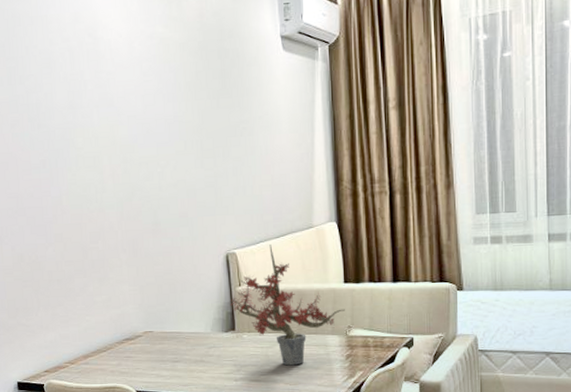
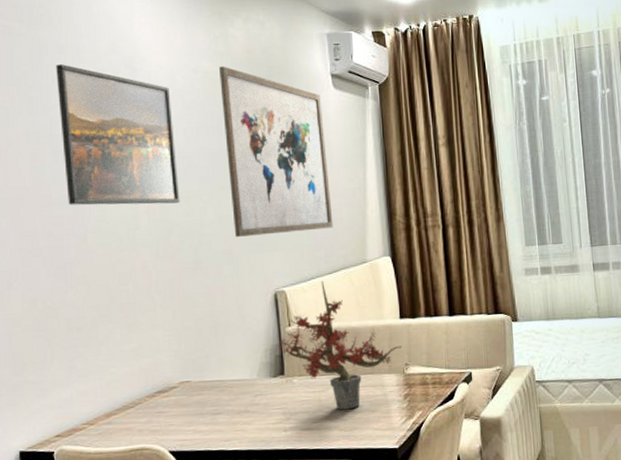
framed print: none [28,35,140,170] -> present [56,64,180,205]
wall art: none [172,31,281,201] -> present [218,66,333,237]

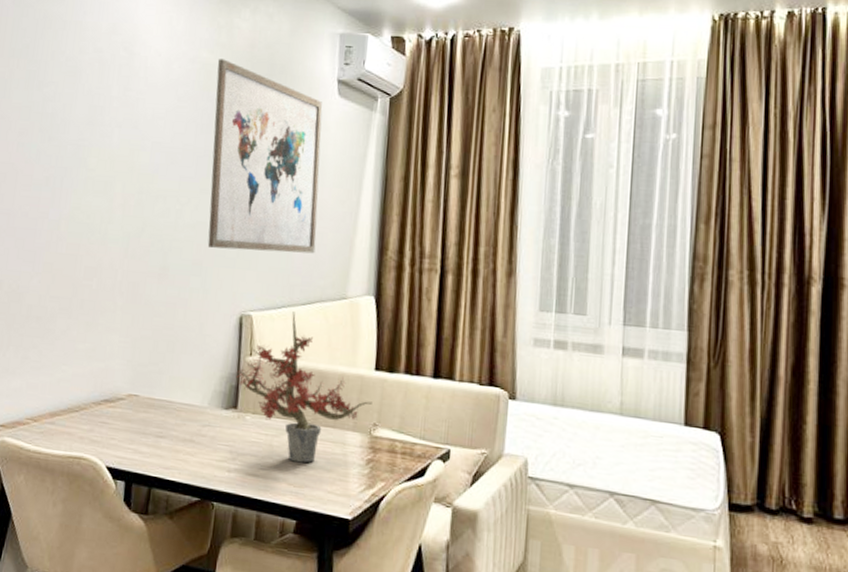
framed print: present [56,64,180,205] -> none [47,40,164,201]

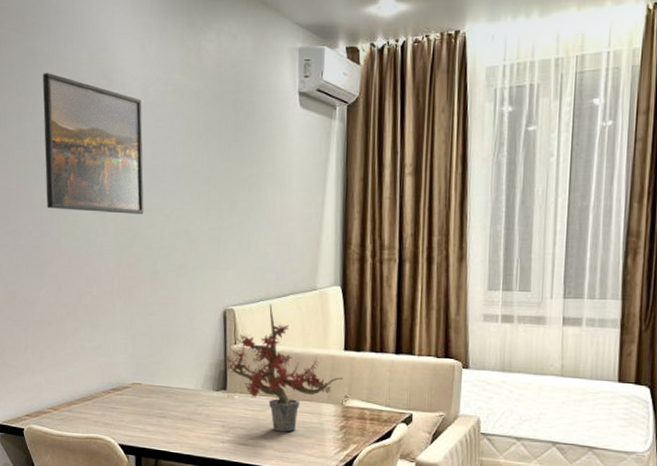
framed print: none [47,40,164,201] -> present [43,73,144,214]
wall art: present [207,59,323,254] -> none [188,80,287,253]

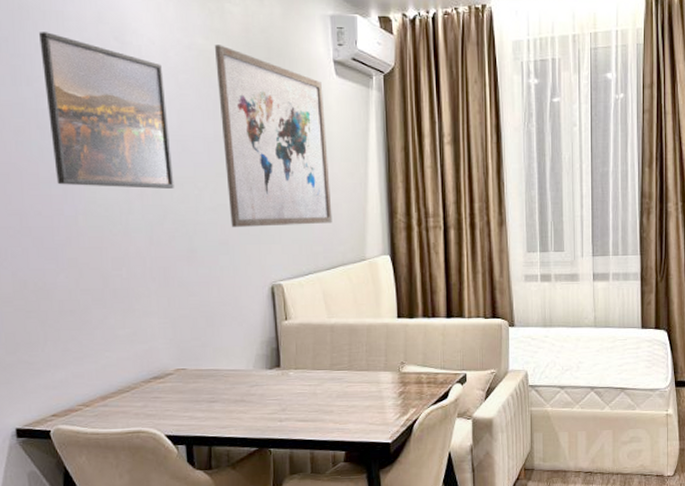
wall art: none [188,80,287,253] -> present [214,45,333,227]
potted plant: present [224,304,343,432] -> none [276,277,398,404]

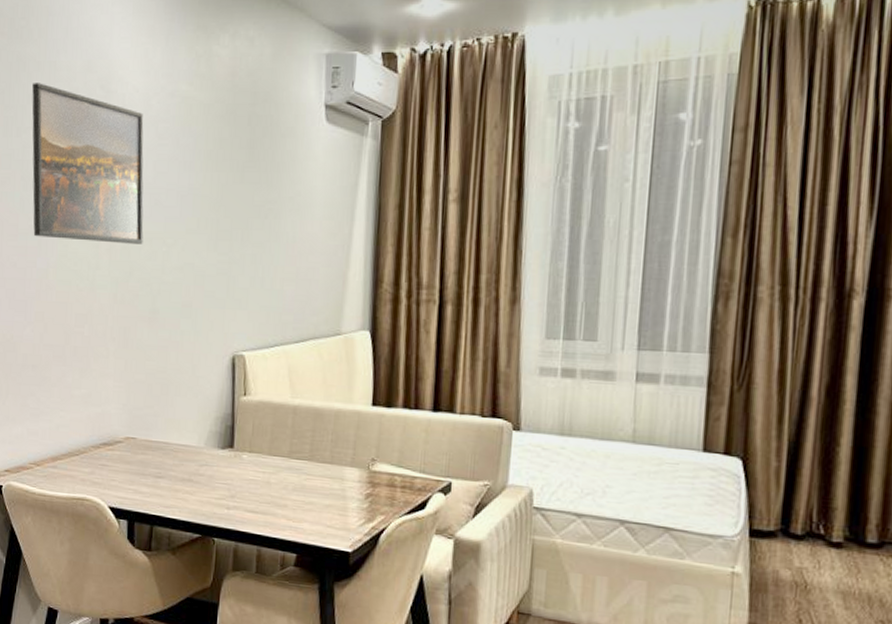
wall art: present [214,45,333,227] -> none [196,91,310,290]

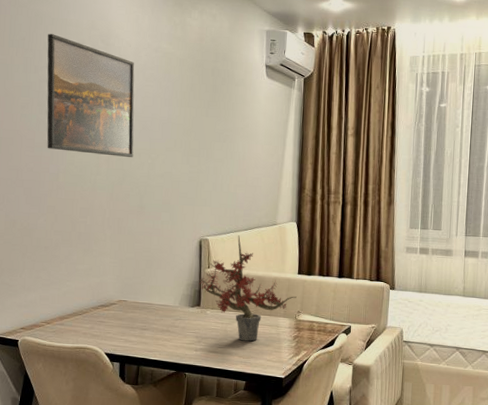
potted plant: none [232,350,370,499] -> present [199,235,297,342]

